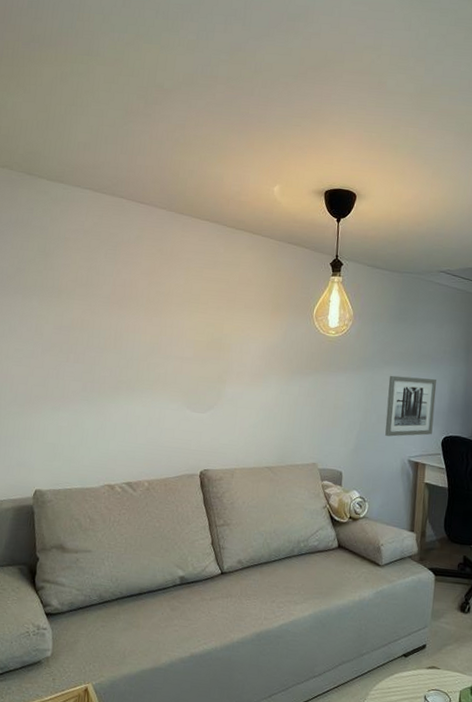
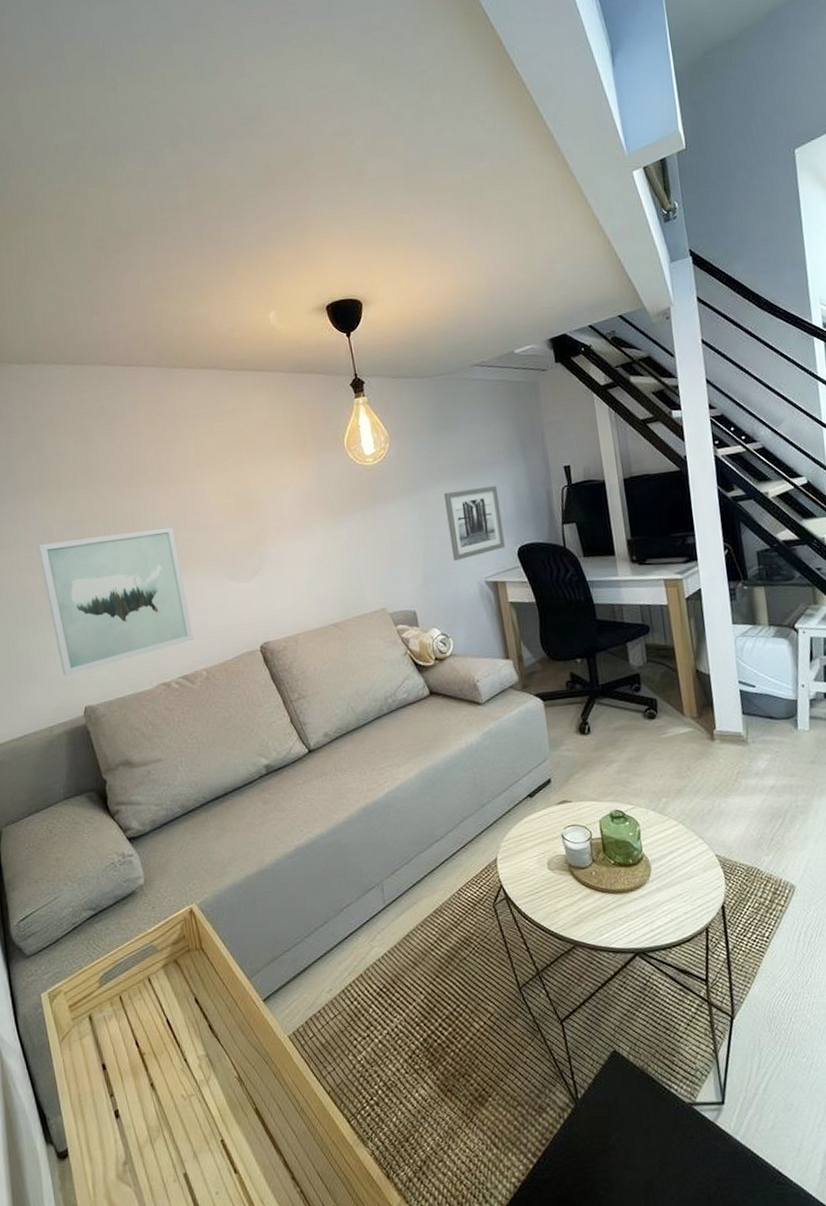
wall art: none [22,339,149,460] -> present [37,527,194,676]

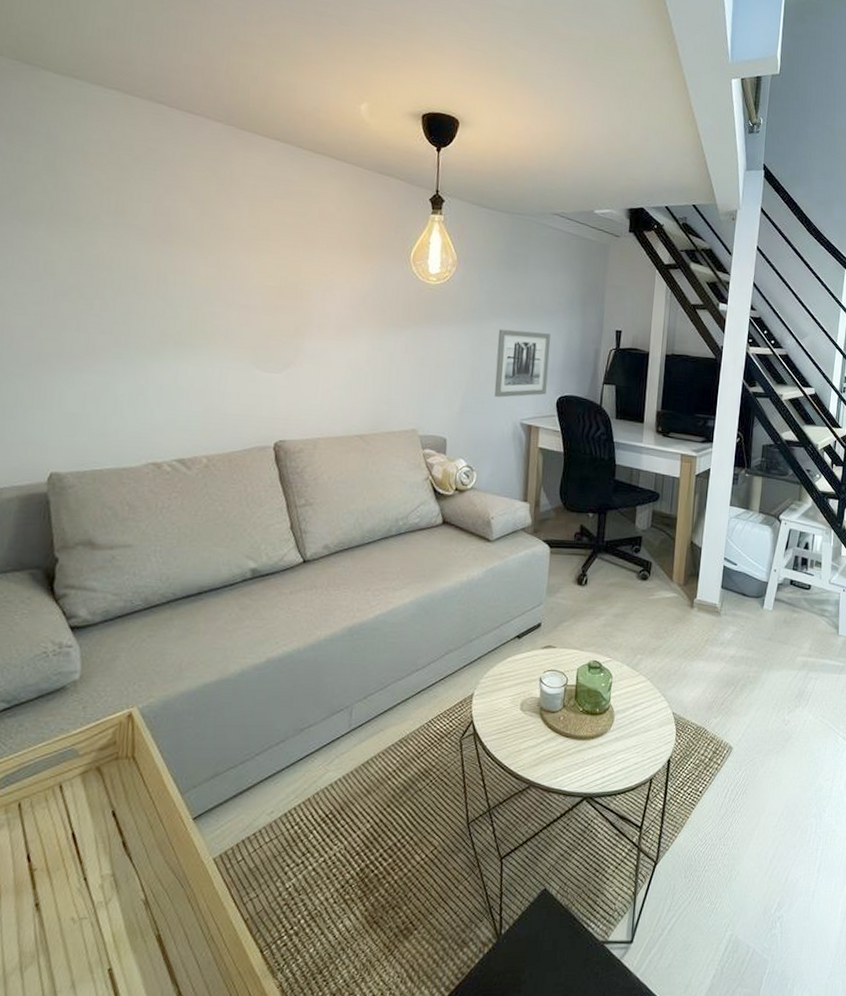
wall art: present [37,527,194,676] -> none [30,280,204,435]

